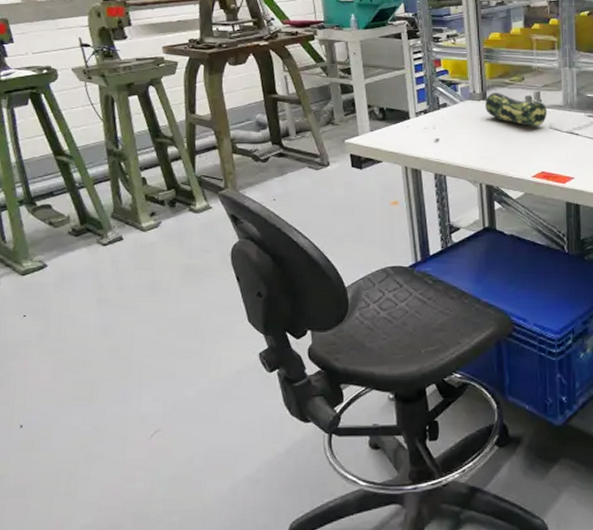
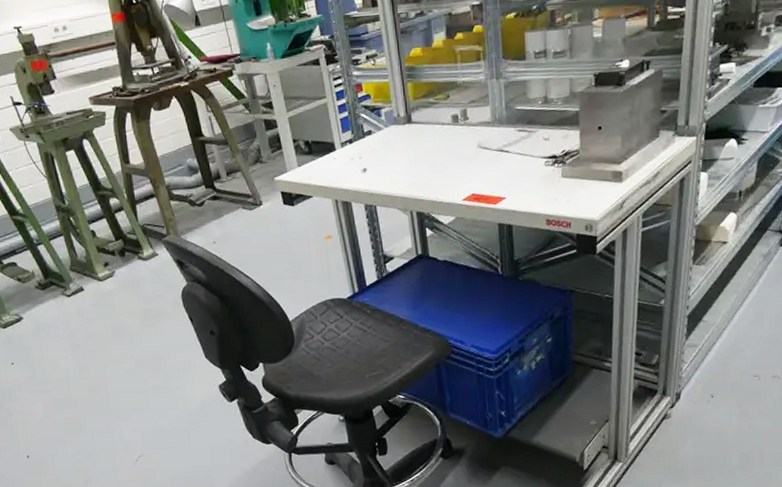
pencil case: present [485,93,547,126] -> none [410,114,475,147]

